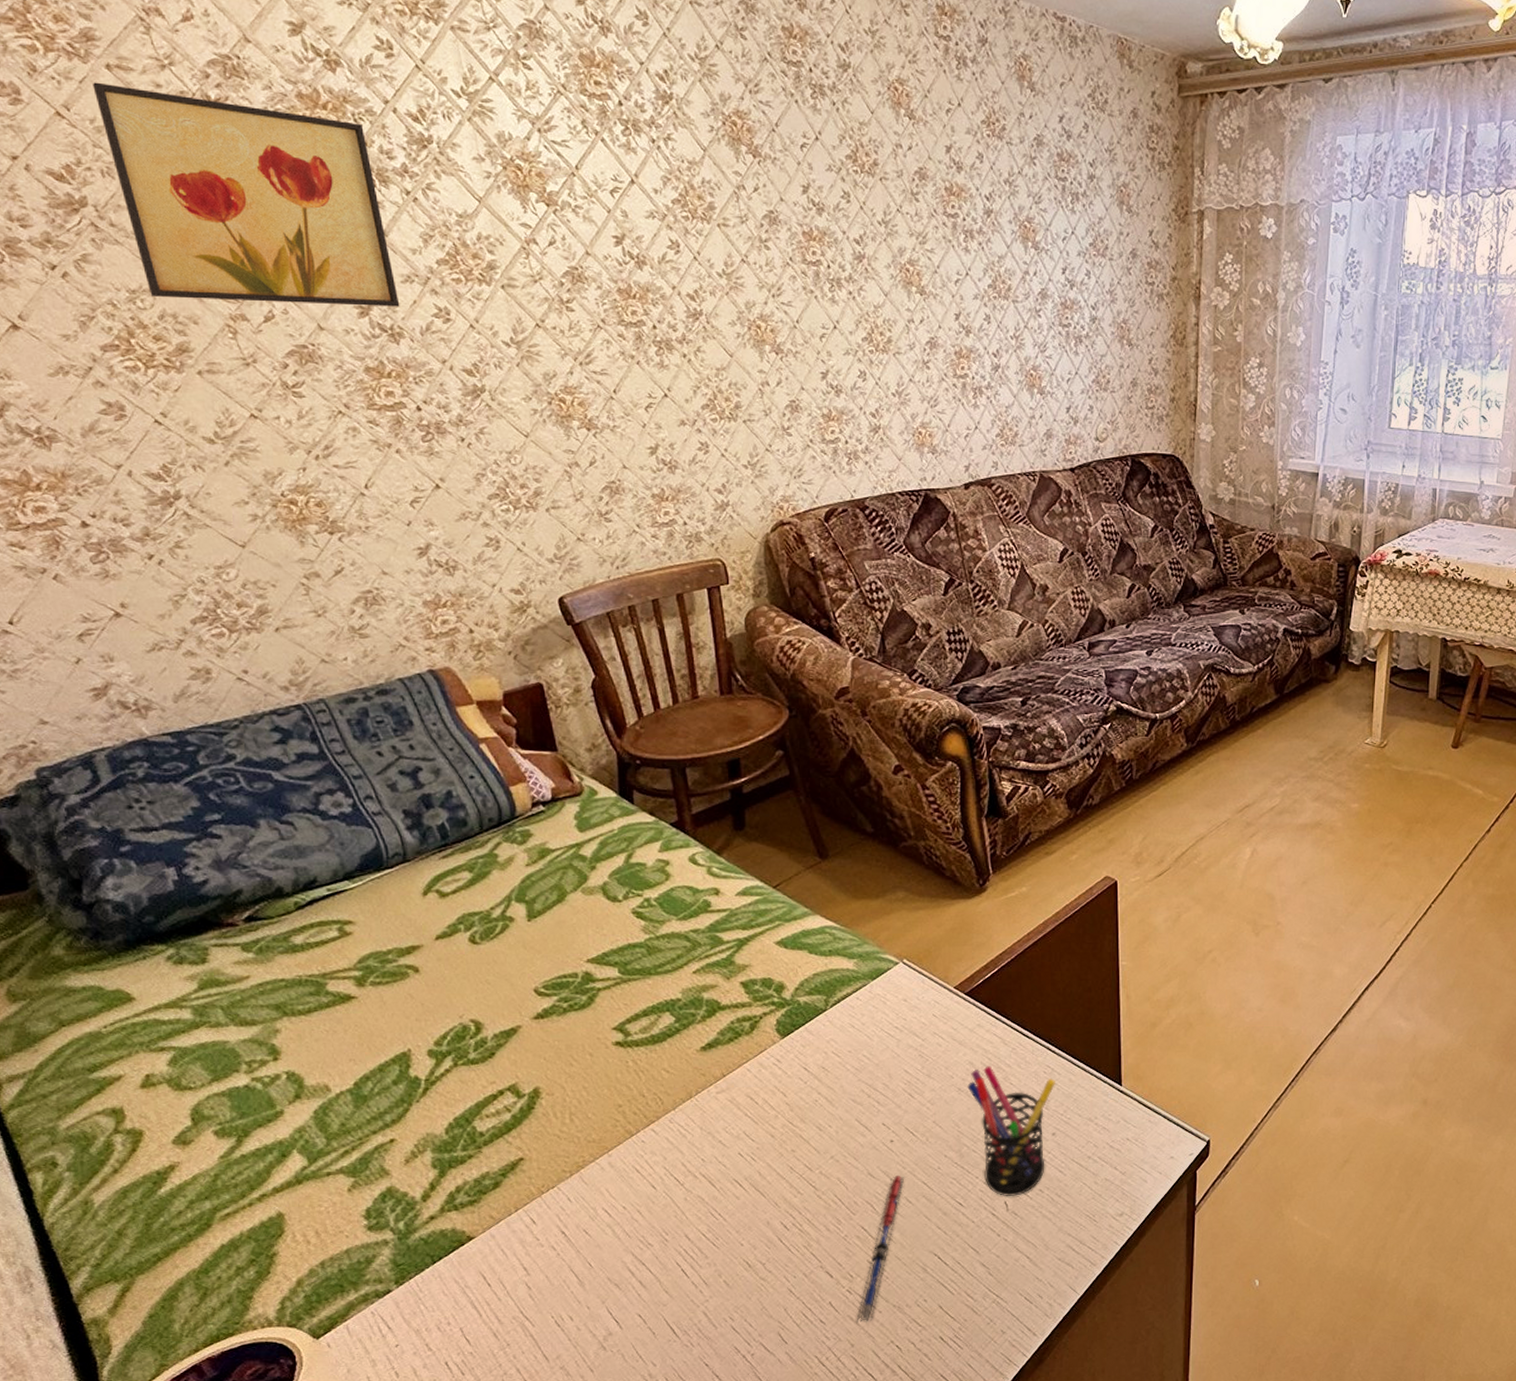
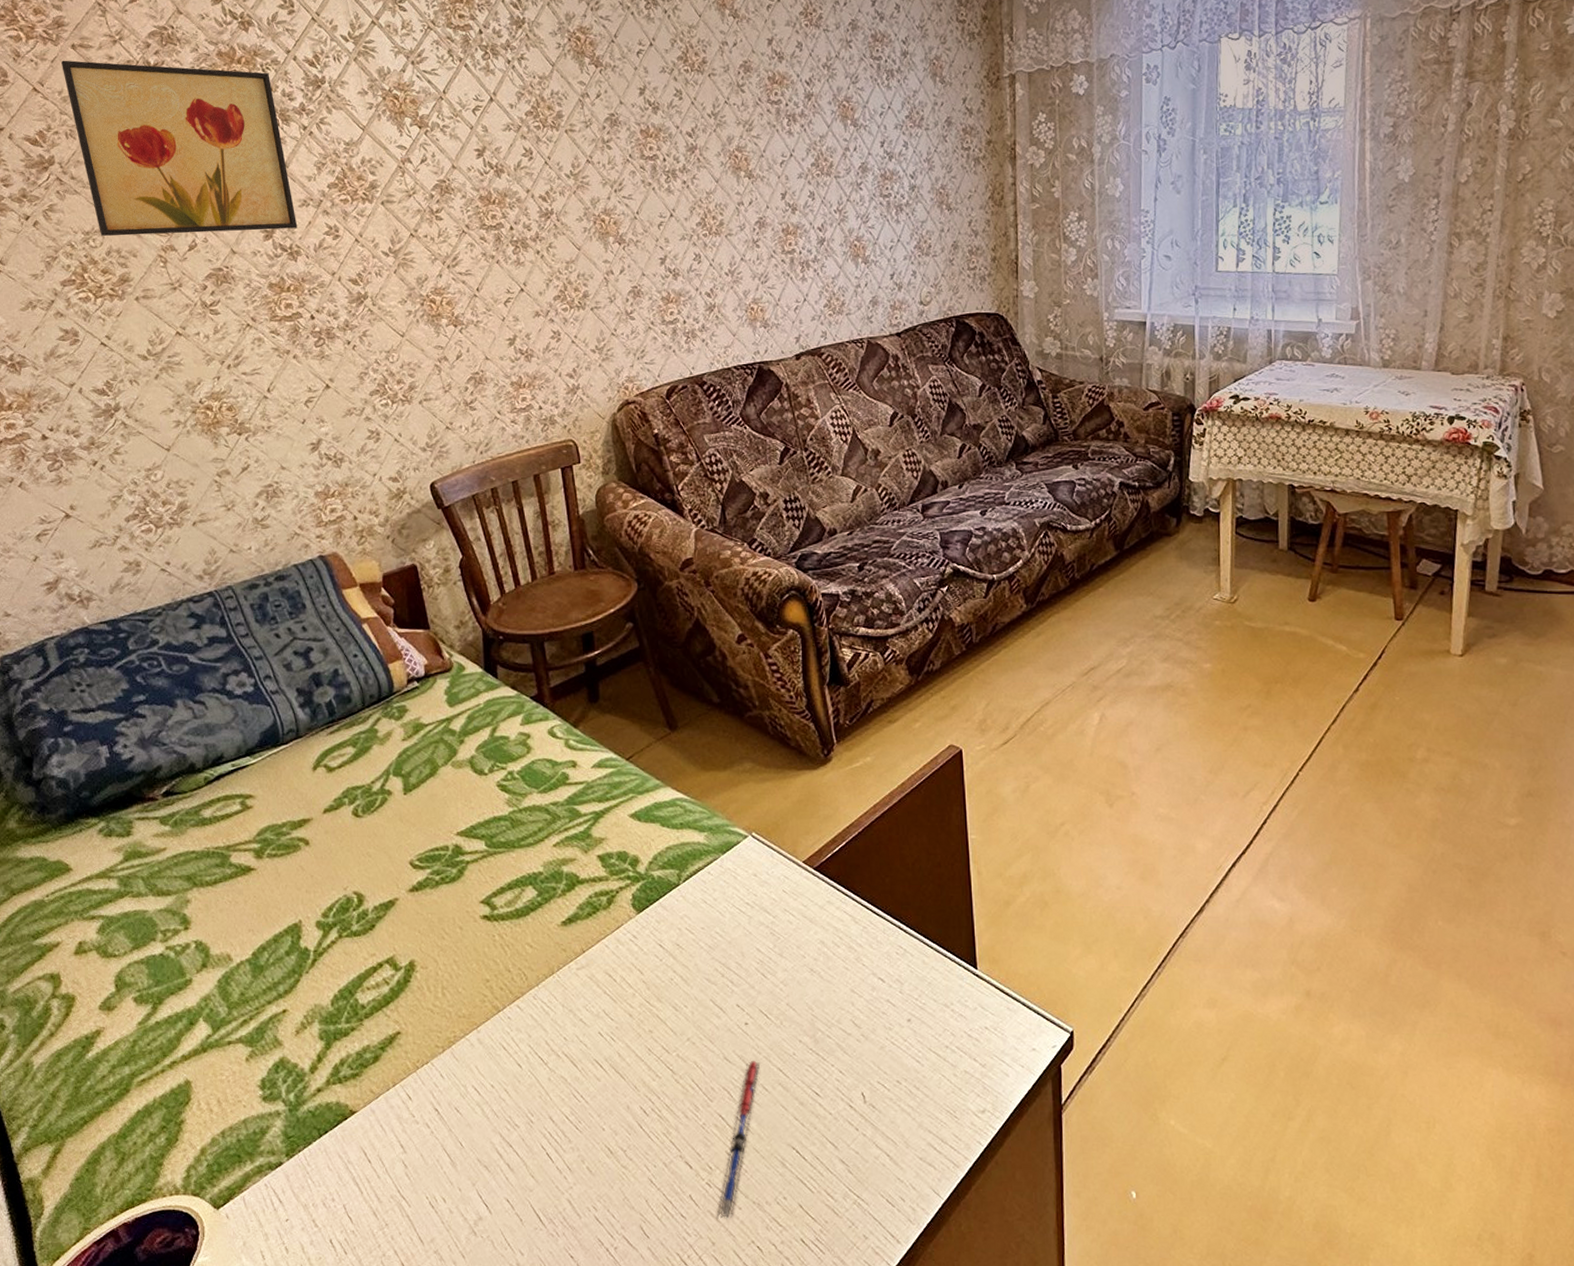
pen holder: present [967,1066,1055,1196] -> none [819,946,908,1087]

